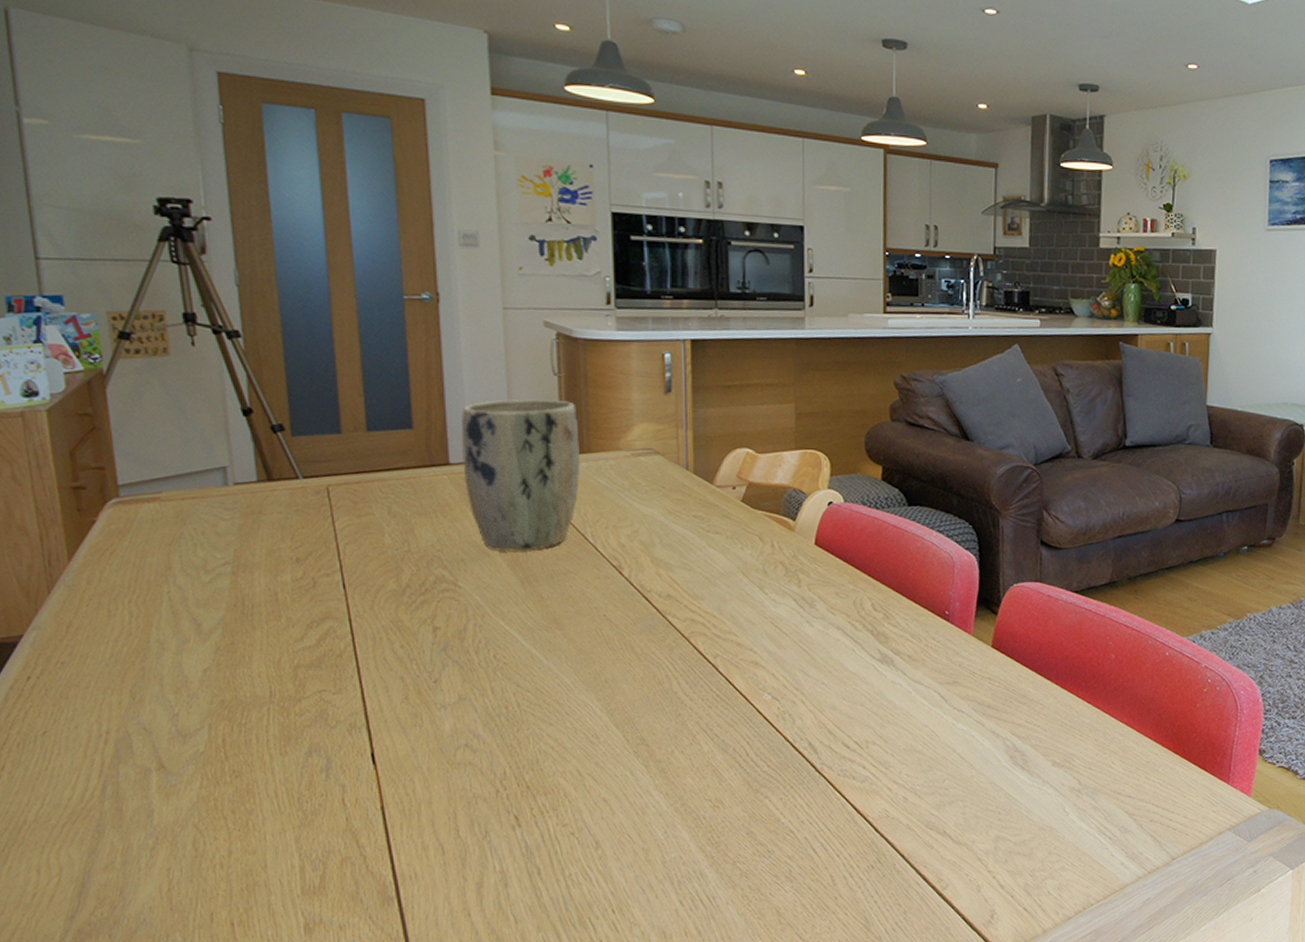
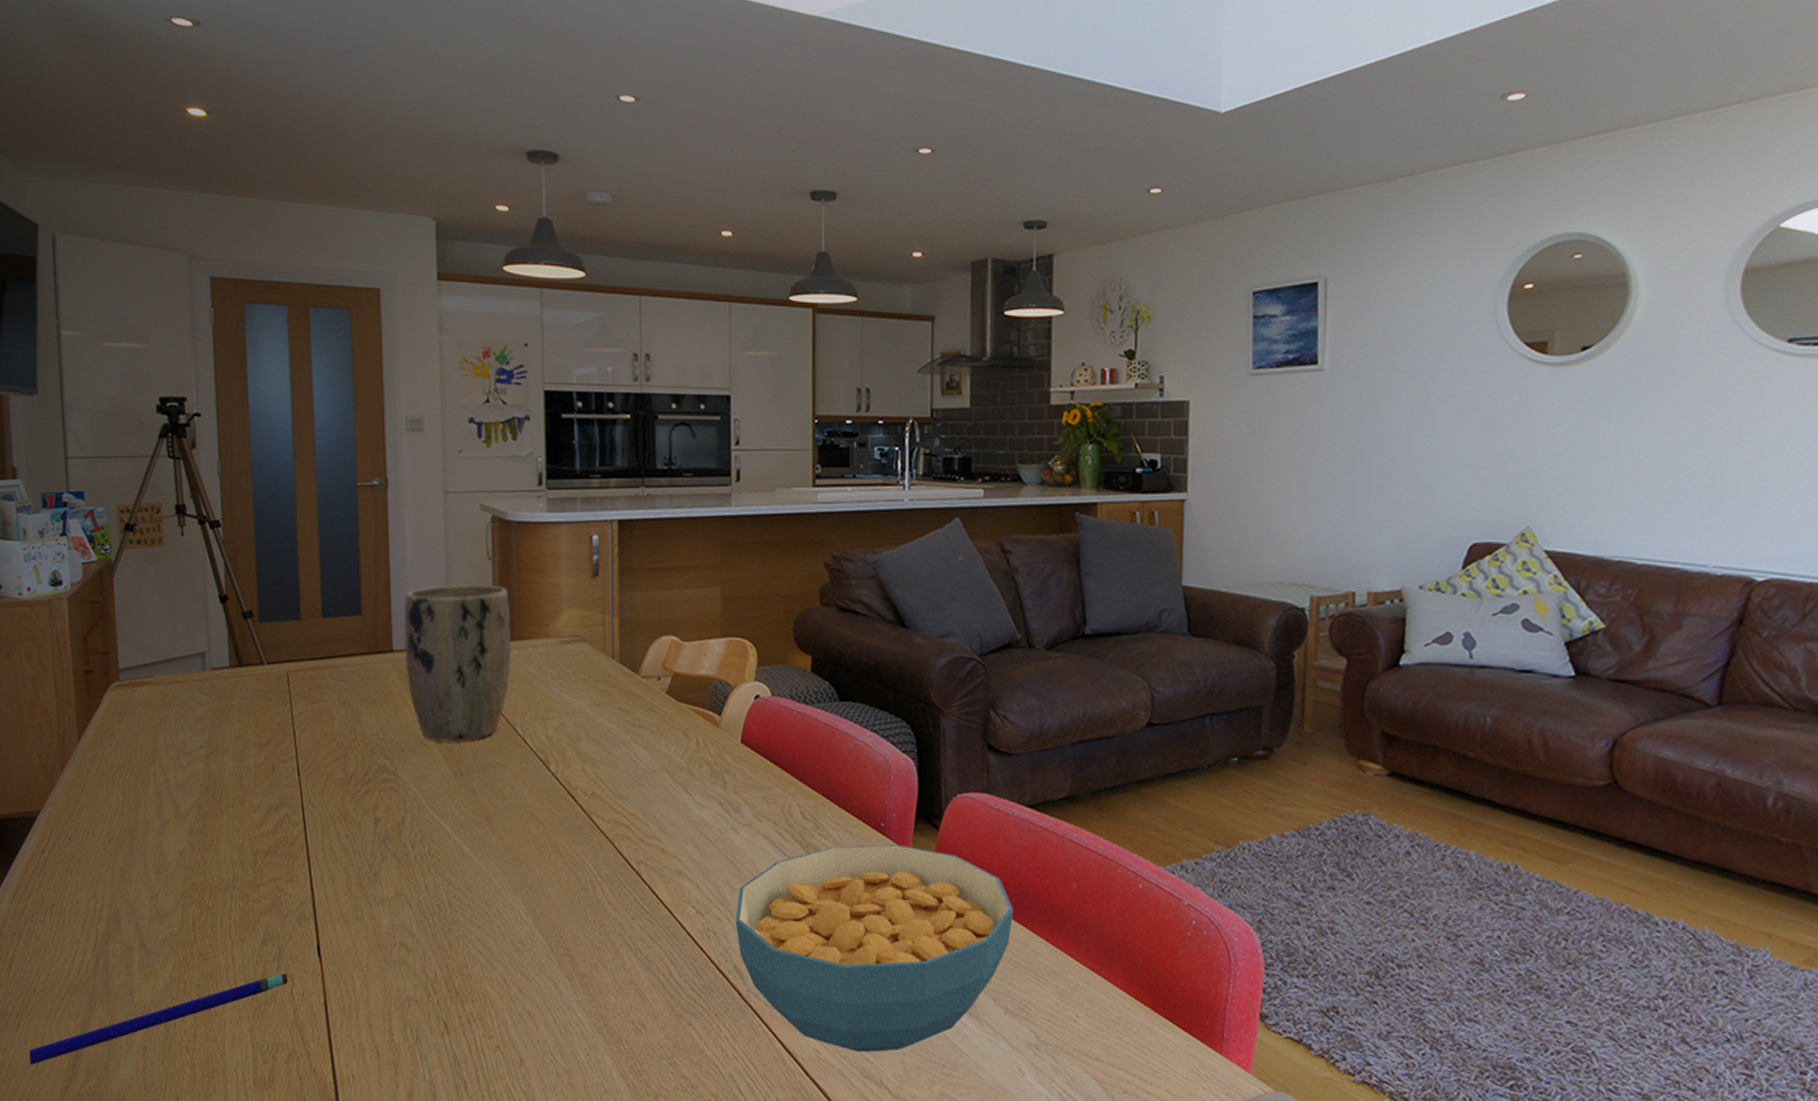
pen: none [20,782,339,897] -> present [28,973,288,1065]
cereal bowl: none [809,629,1062,808] -> present [735,844,1015,1053]

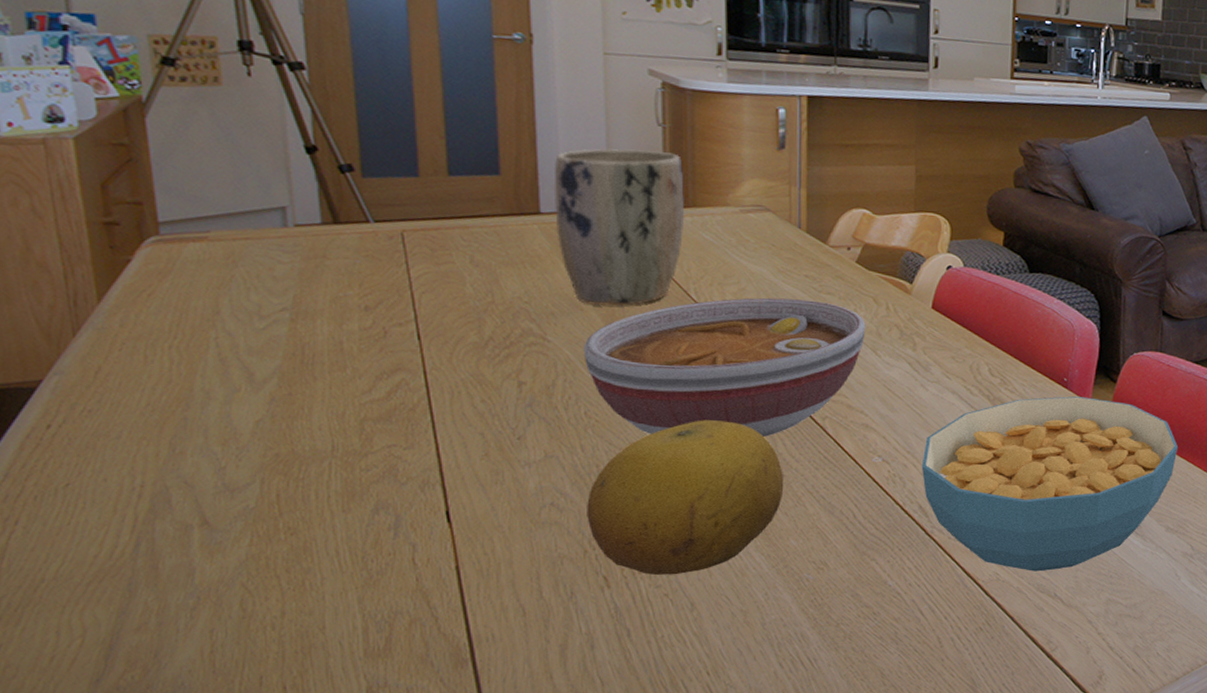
pen: present [28,973,288,1065] -> none [36,541,409,660]
bowl: none [427,732,677,881] -> present [583,297,866,437]
fruit: none [430,861,603,1026] -> present [587,420,784,575]

